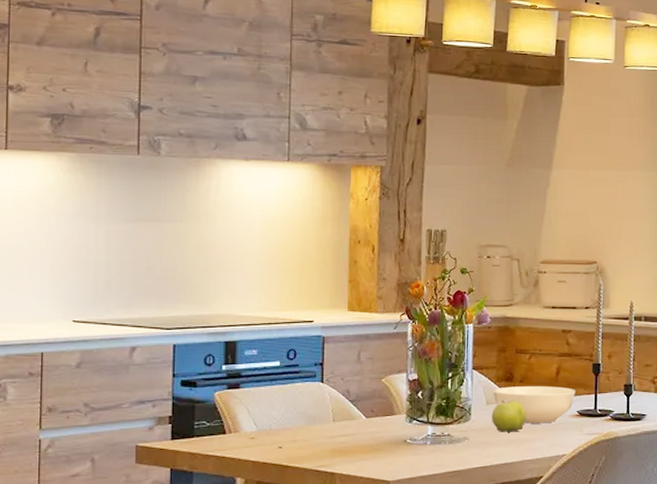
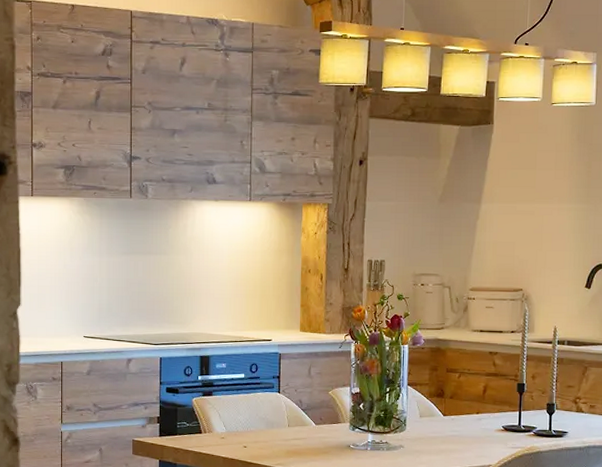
fruit: present [491,400,527,432] -> none [424,413,456,443]
bowl: present [493,386,575,424] -> none [425,402,501,436]

